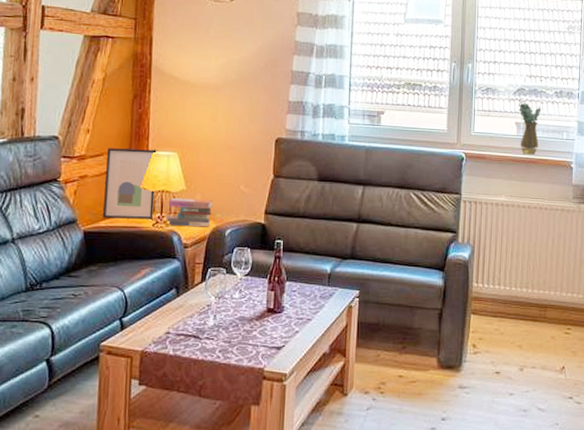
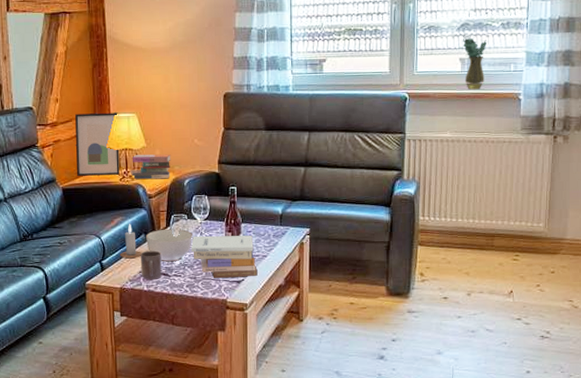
candle: none [144,276,171,317] -> present [120,224,142,259]
mug: none [167,308,193,343] -> present [140,250,162,281]
bowl: none [176,284,230,323] -> present [145,228,192,262]
books: none [227,293,301,344] -> present [190,235,258,279]

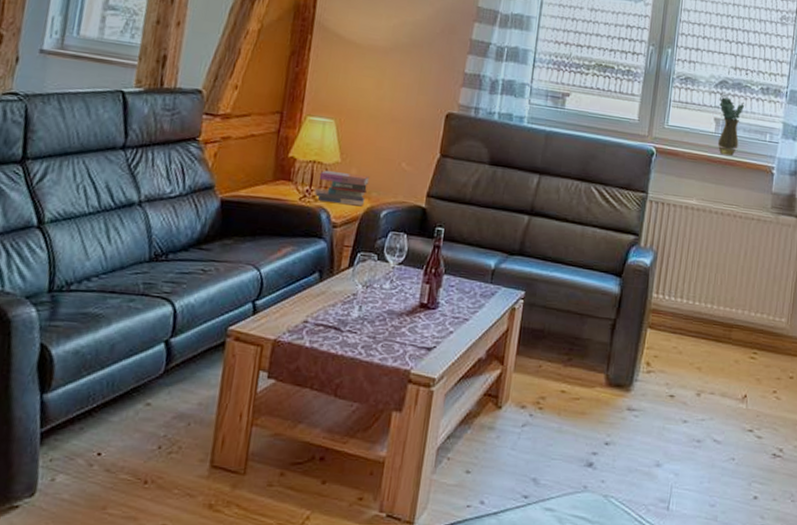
picture frame: present [75,112,120,177] -> none [244,108,313,193]
candle: present [120,224,142,259] -> none [281,257,312,303]
mug: present [140,250,162,281] -> none [304,294,336,335]
bowl: present [145,228,192,262] -> none [319,269,380,313]
books: present [190,235,258,279] -> none [374,283,455,345]

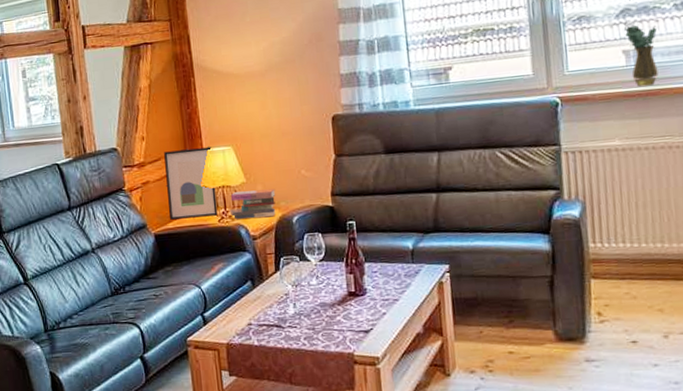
picture frame: none [244,108,313,193] -> present [164,146,218,220]

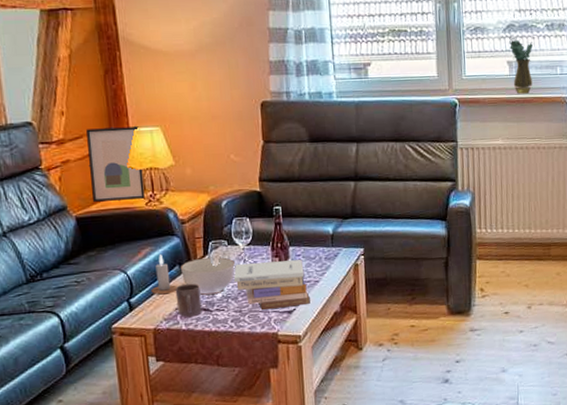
candle: none [224,270,250,310] -> present [151,255,178,295]
books: present [229,189,276,219] -> none [157,172,205,202]
mug: none [247,299,274,334] -> present [175,283,202,318]
bowl: none [251,273,308,312] -> present [180,257,235,296]
books: none [305,276,389,329] -> present [233,259,310,311]

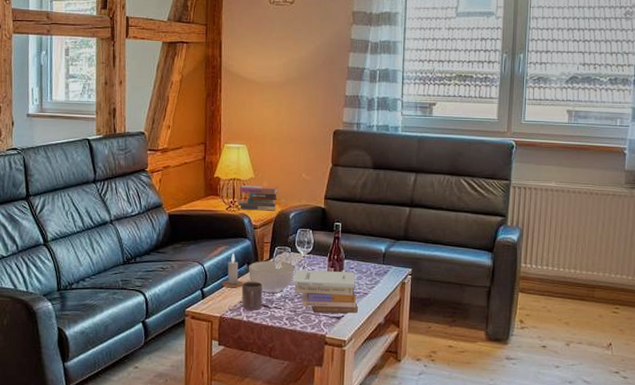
picture frame: present [86,125,145,202] -> none [184,141,229,204]
books: none [157,172,205,202] -> present [236,184,278,211]
vase: present [508,37,533,94] -> none [570,88,594,142]

